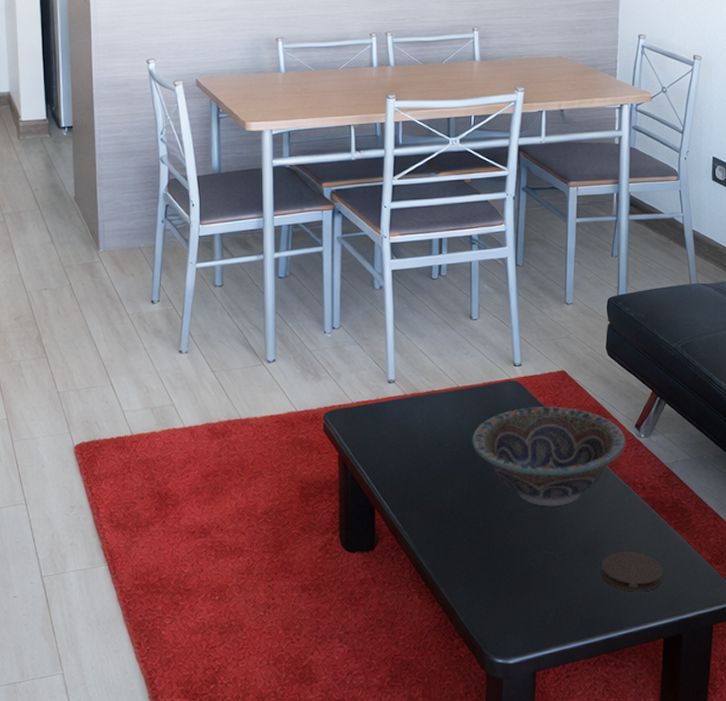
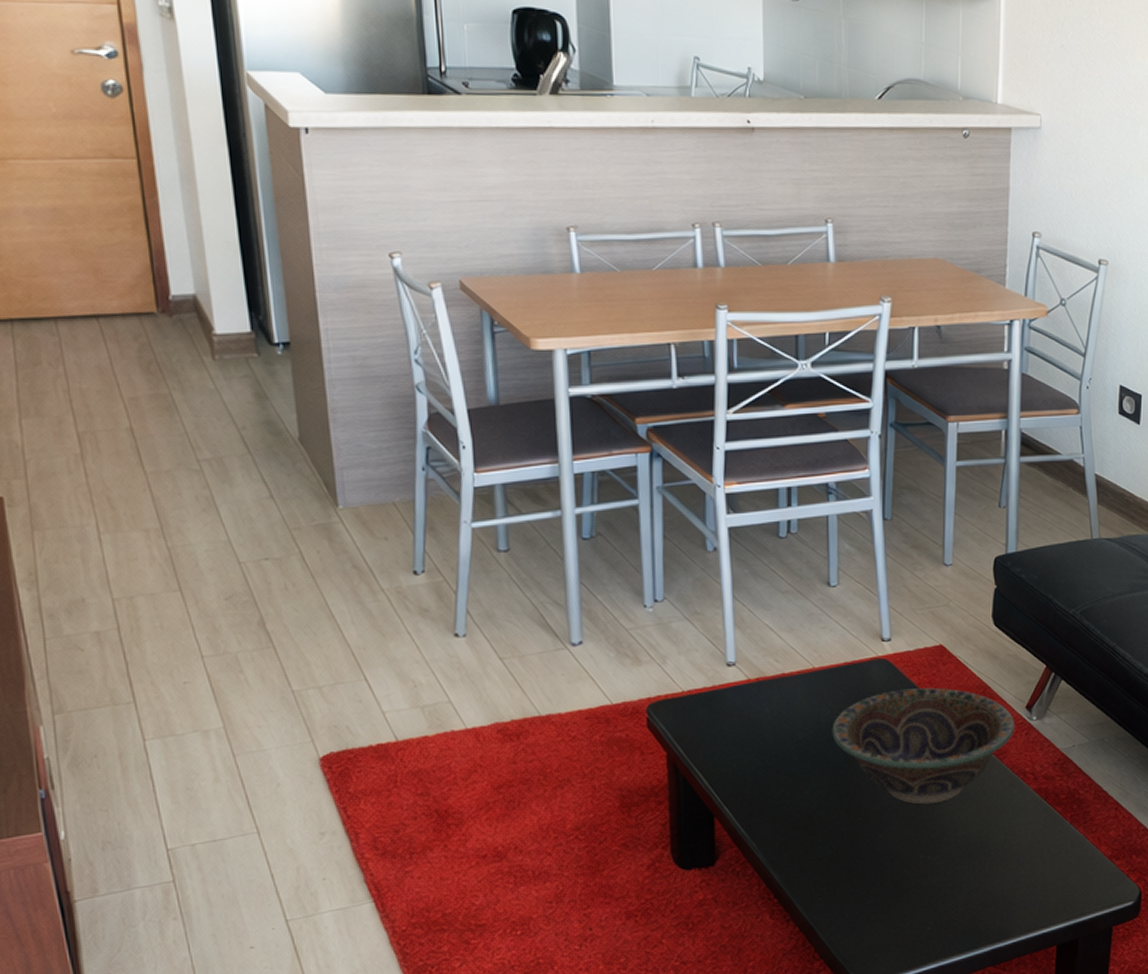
coaster: present [601,551,663,592] -> none [986,850,1057,896]

